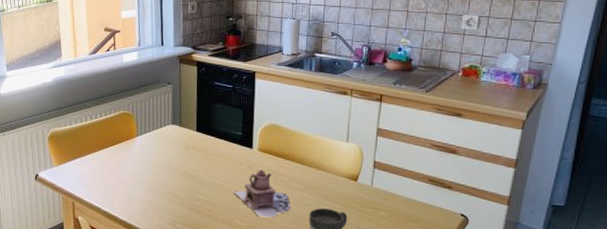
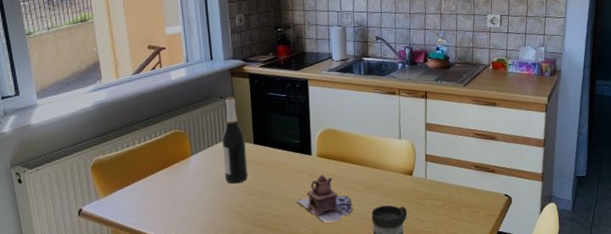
wine bottle: none [166,83,189,168] -> present [222,96,248,184]

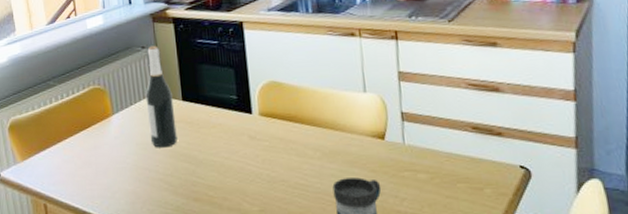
teapot: present [297,175,353,223] -> none [237,138,308,197]

